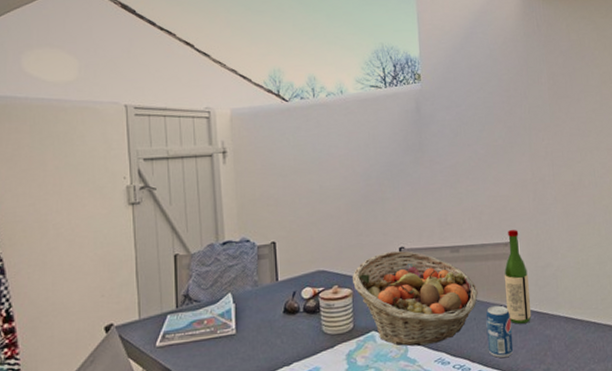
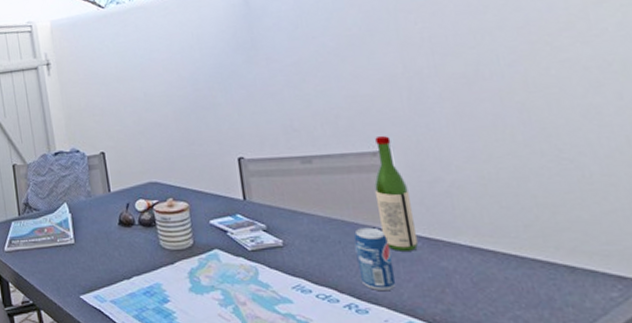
fruit basket: present [353,251,478,346] -> none [188,161,342,269]

